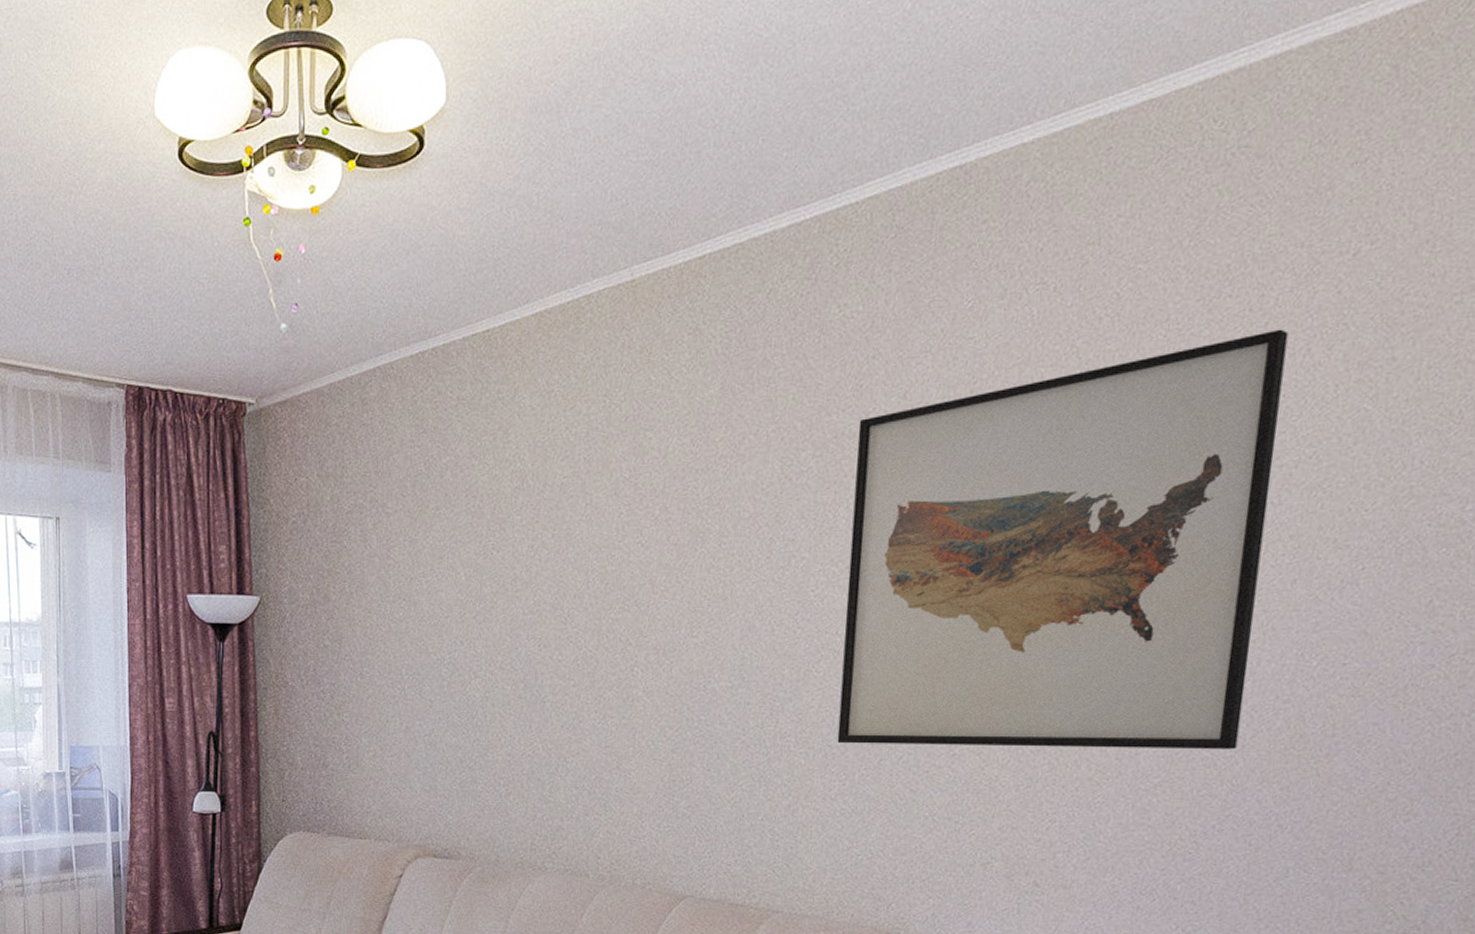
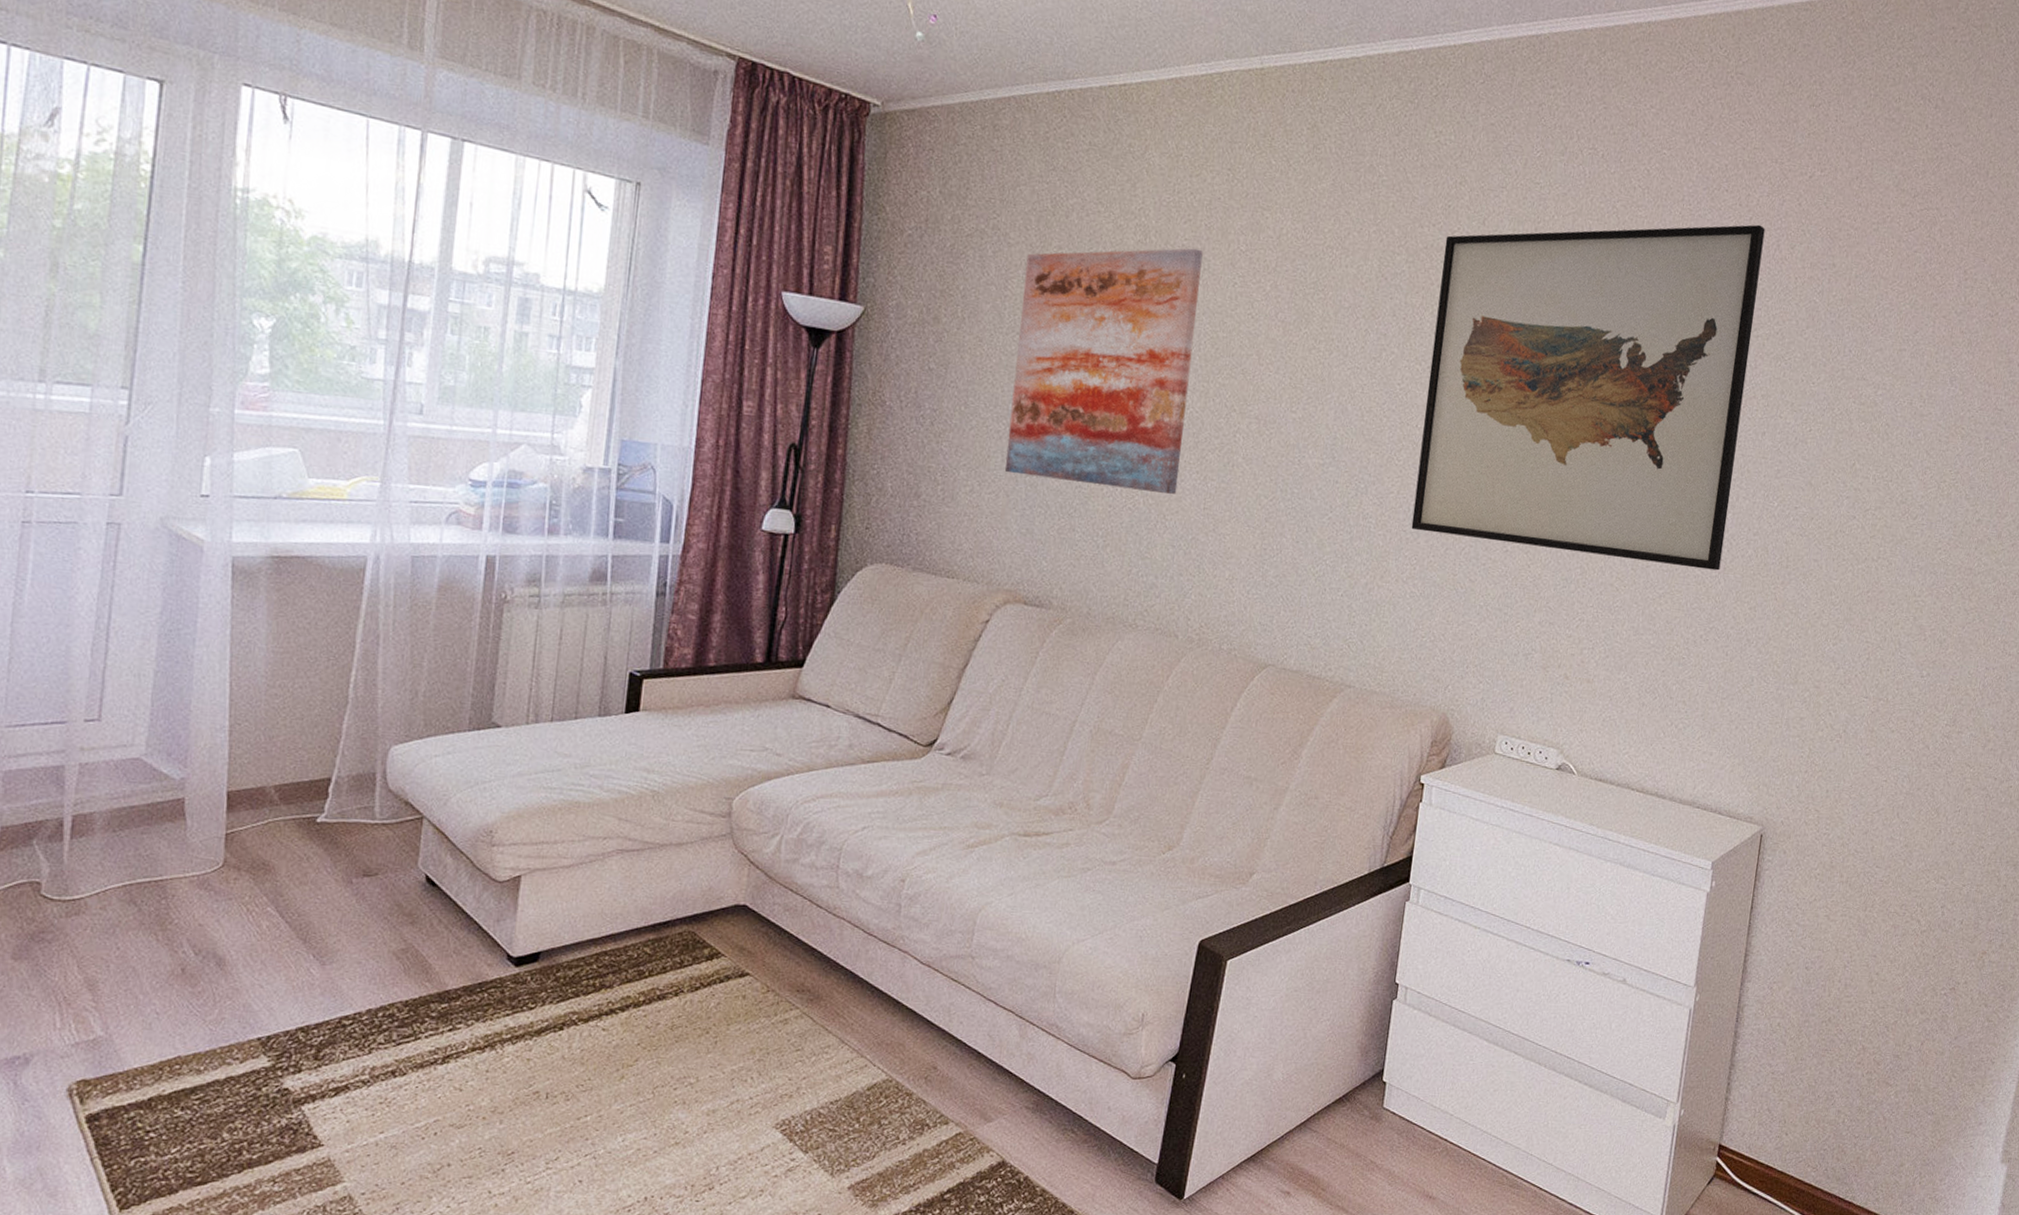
wall art: none [403,484,584,737] -> present [1005,248,1203,495]

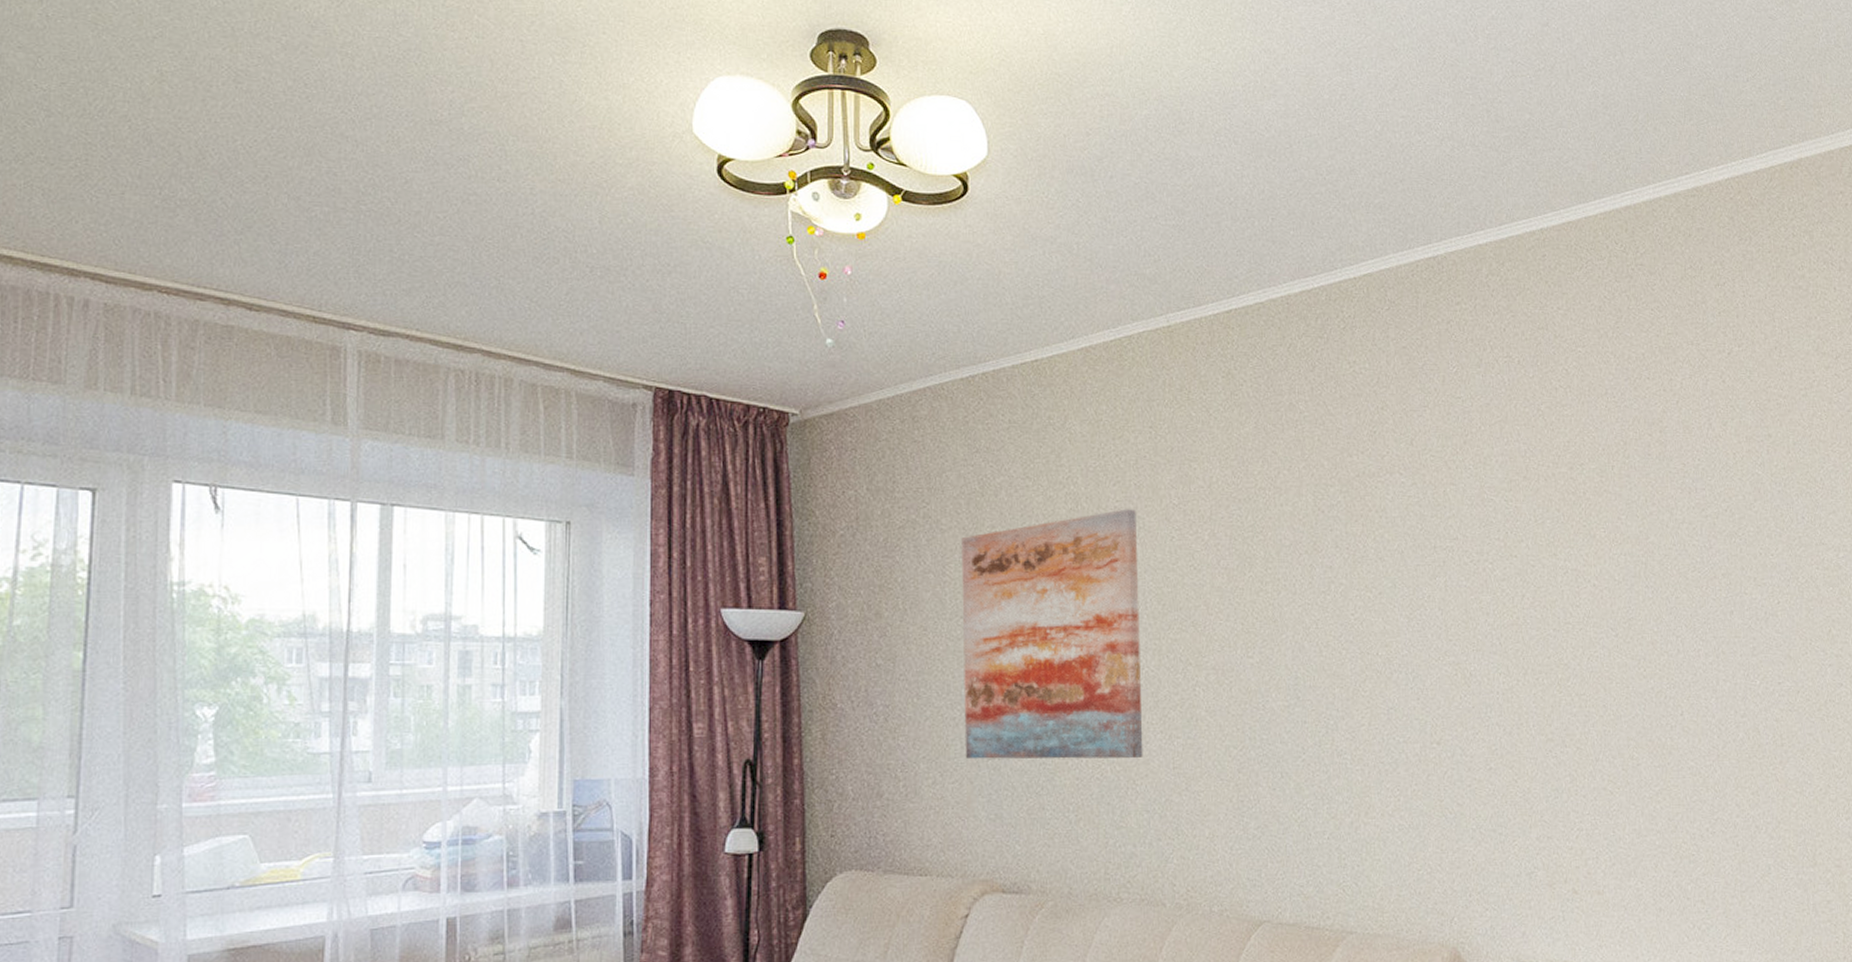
wall art: present [1411,224,1765,571] -> none [1376,407,1714,761]

